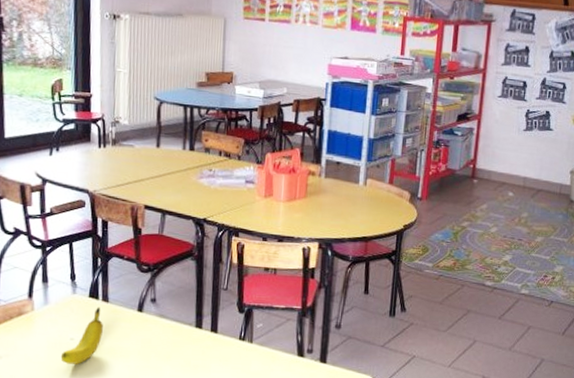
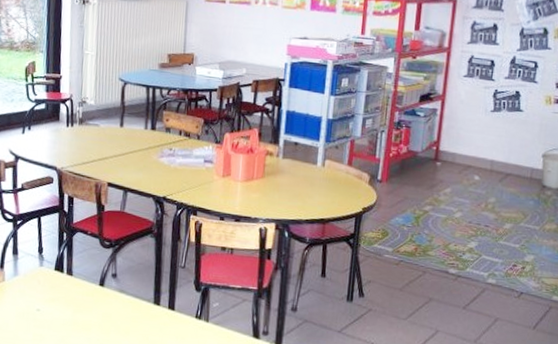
fruit: present [60,307,103,364] -> none [27,279,67,335]

